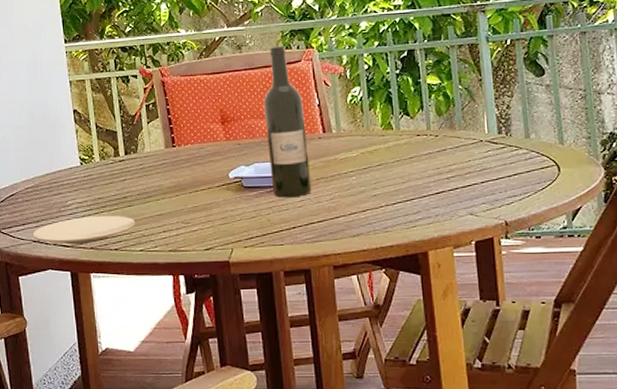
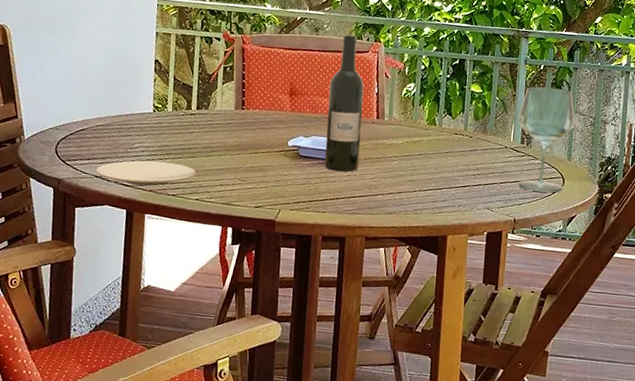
wine glass: none [489,62,561,186] -> present [518,86,575,193]

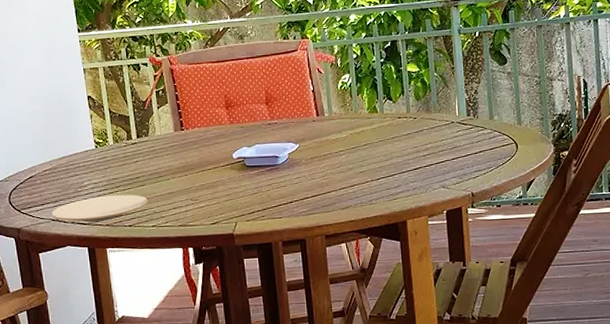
wine bottle: present [324,35,365,172] -> none [263,36,307,175]
wine glass: present [518,86,575,193] -> none [460,52,520,162]

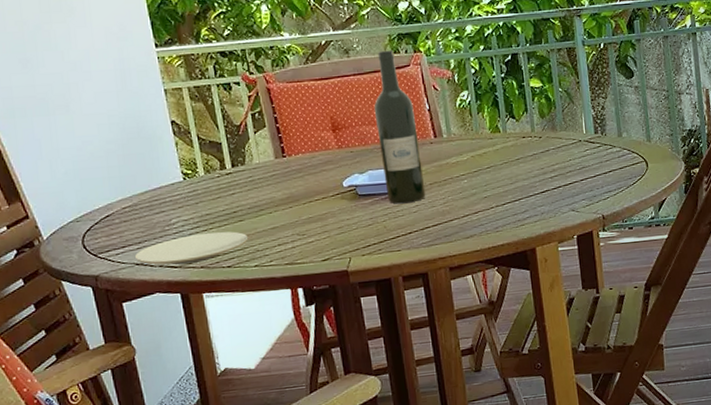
wine bottle: none [263,36,307,175] -> present [374,50,426,204]

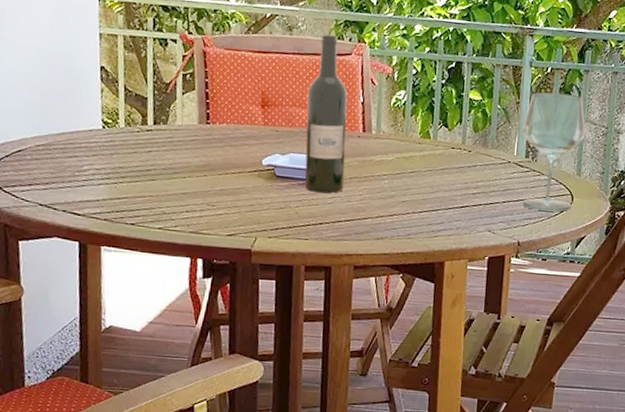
plate: present [134,231,249,265] -> none [39,185,157,214]
wine glass: none [586,65,648,182] -> present [522,92,586,212]

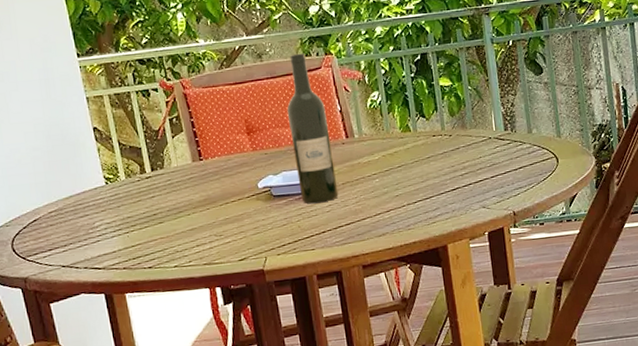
wine glass: present [522,92,586,212] -> none [496,61,558,179]

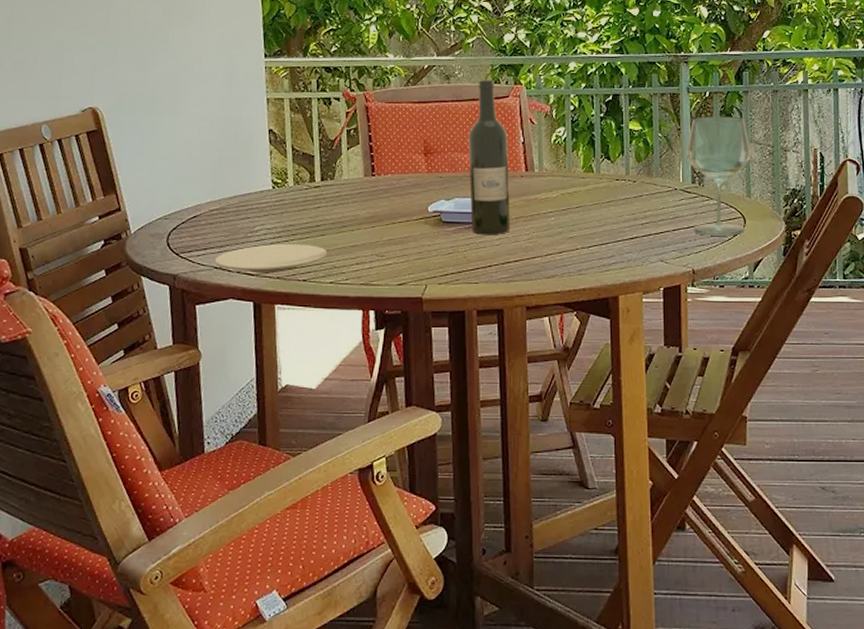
plate: none [60,233,168,267] -> present [214,243,328,274]
wine glass: none [496,61,558,179] -> present [685,116,751,236]

